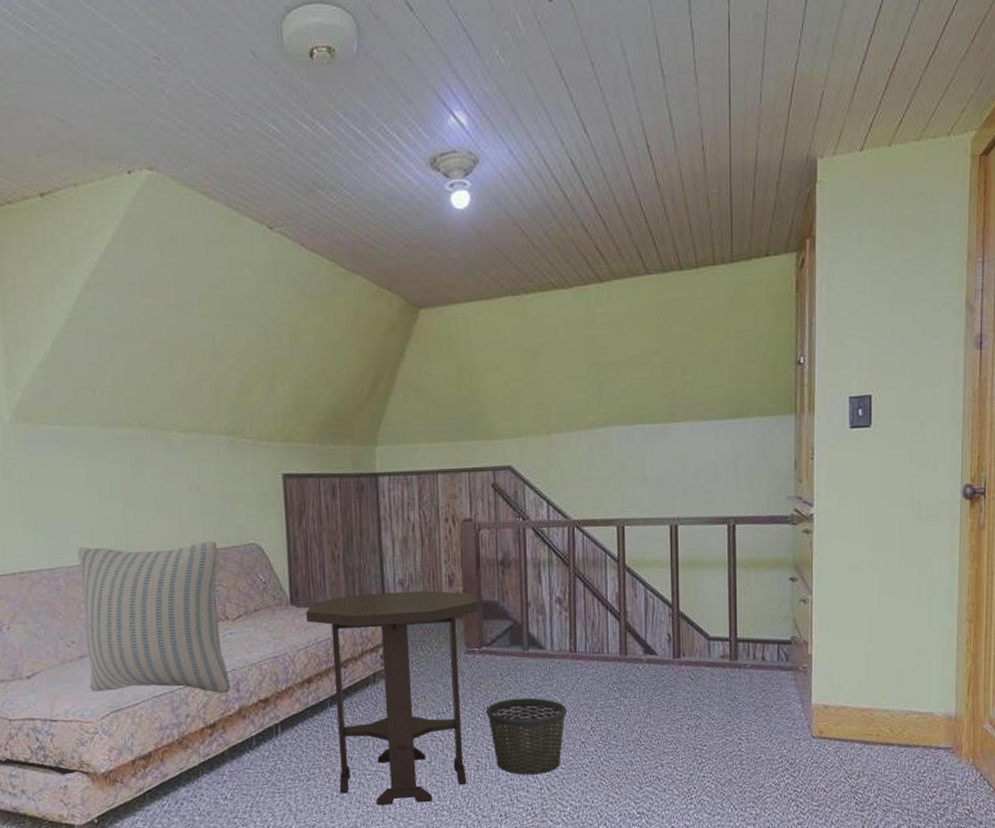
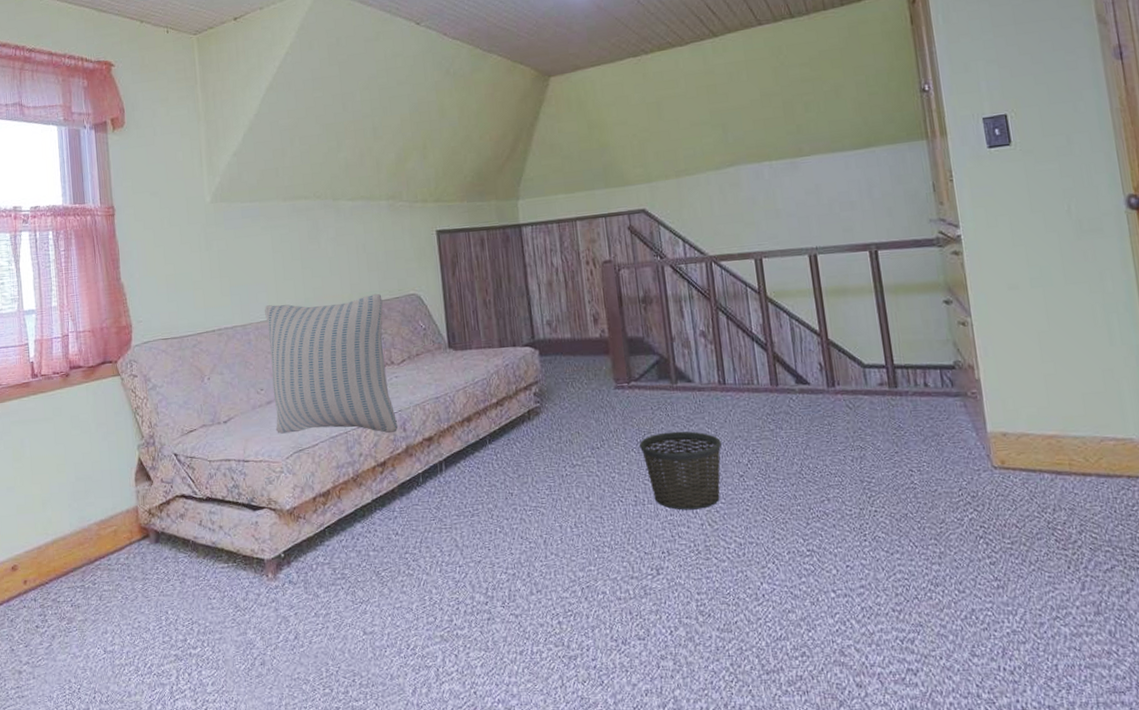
side table: present [306,590,480,806] -> none [463,329,626,542]

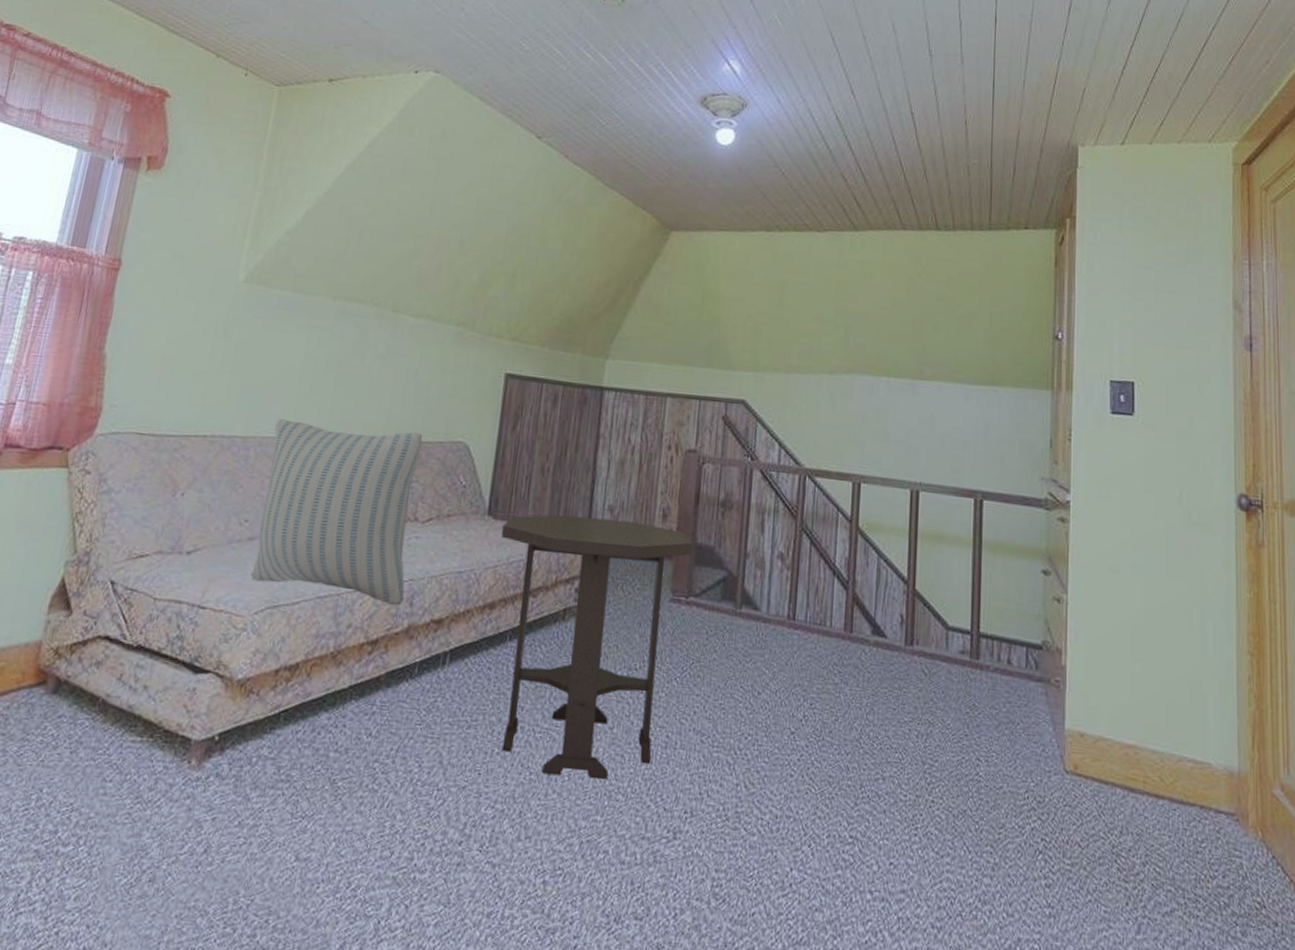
side table: none [463,329,626,542] -> present [501,514,693,779]
basket: present [639,431,722,510] -> none [683,664,778,766]

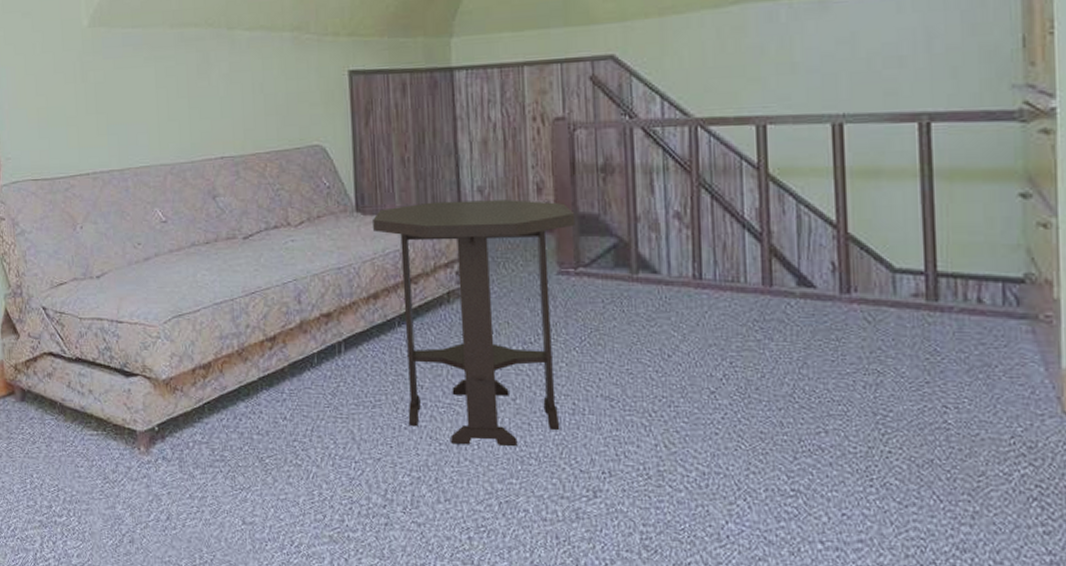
pillow: present [251,419,423,606] -> none [145,142,292,305]

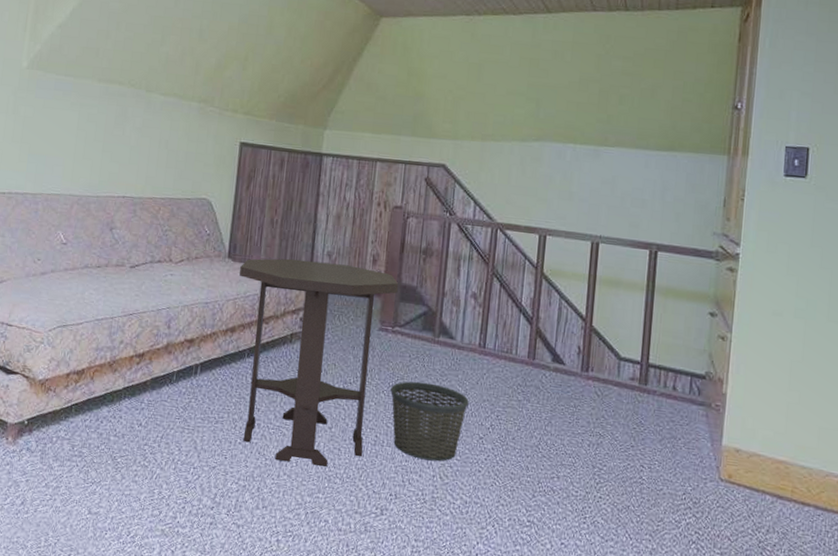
basket: none [583,331,690,427] -> present [390,381,469,462]

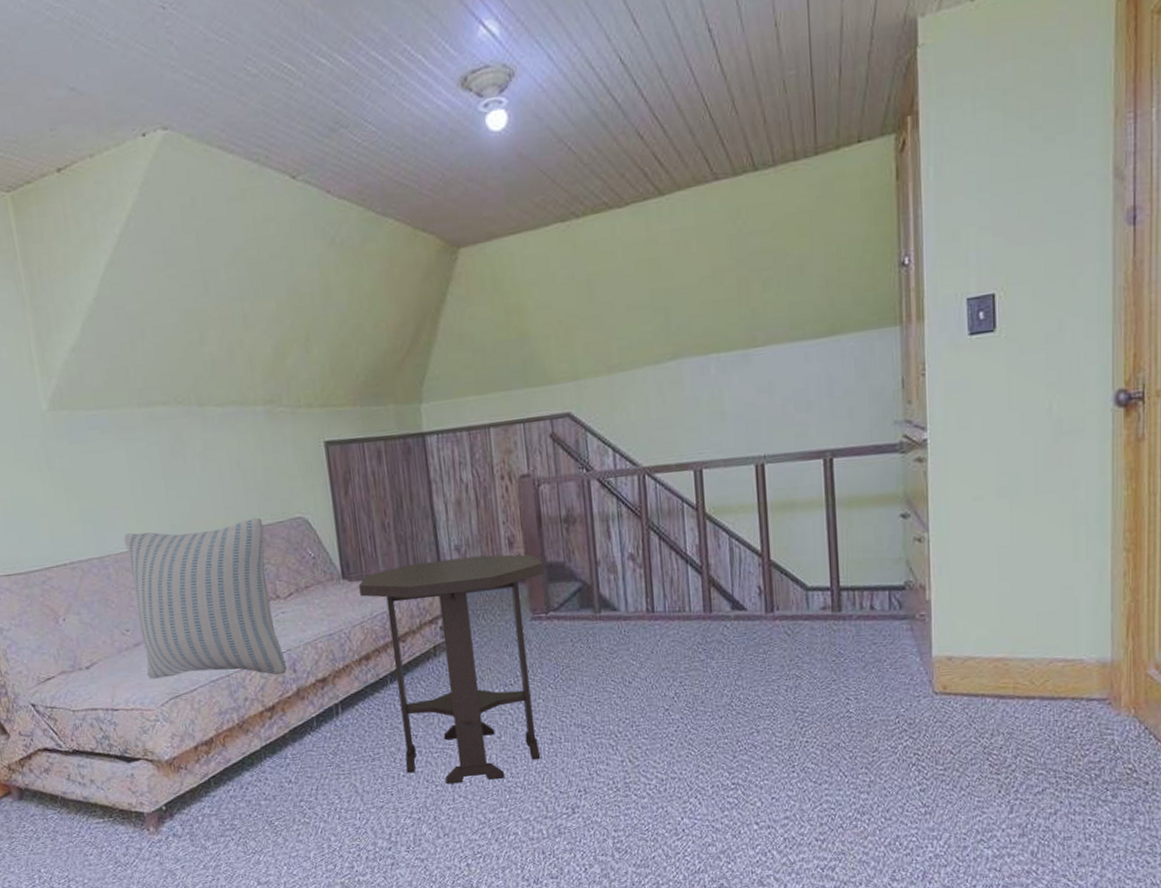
pillow: none [45,179,174,328] -> present [124,517,288,679]
basket: present [390,381,469,462] -> none [556,664,647,747]

